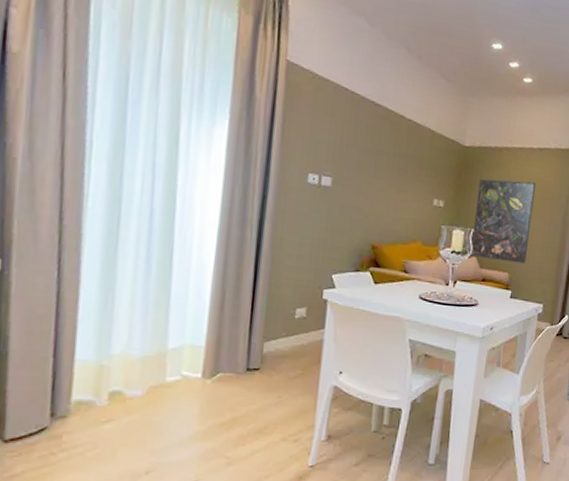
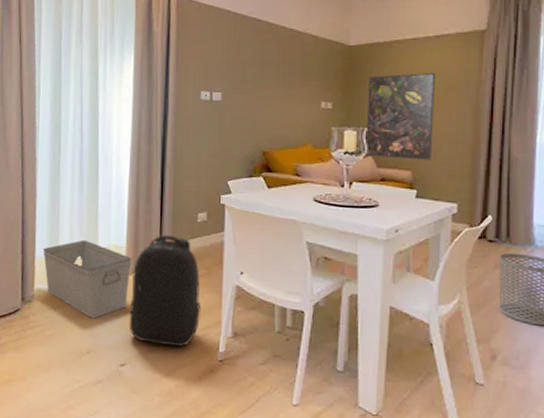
storage bin: none [86,338,213,432] -> present [42,239,132,319]
backpack: none [204,332,294,457] -> present [130,234,202,348]

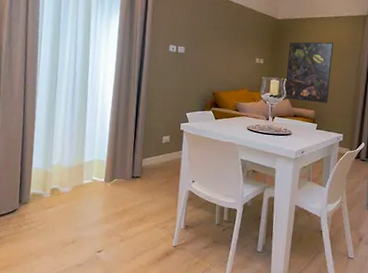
storage bin: present [42,239,132,319] -> none [38,155,111,216]
backpack: present [130,234,202,348] -> none [106,152,163,237]

